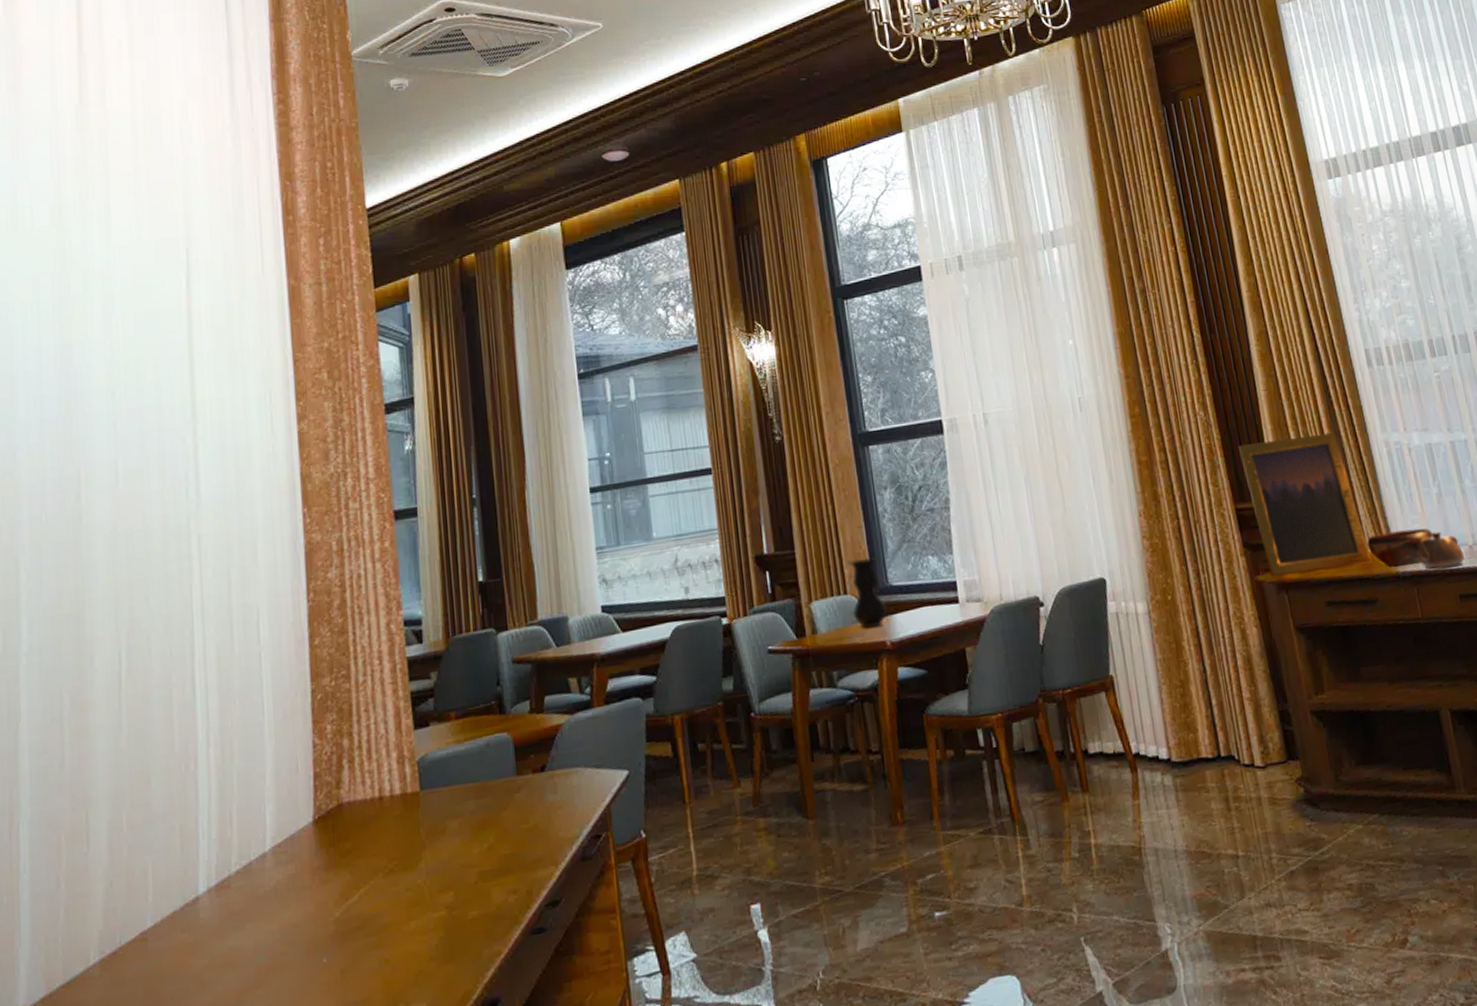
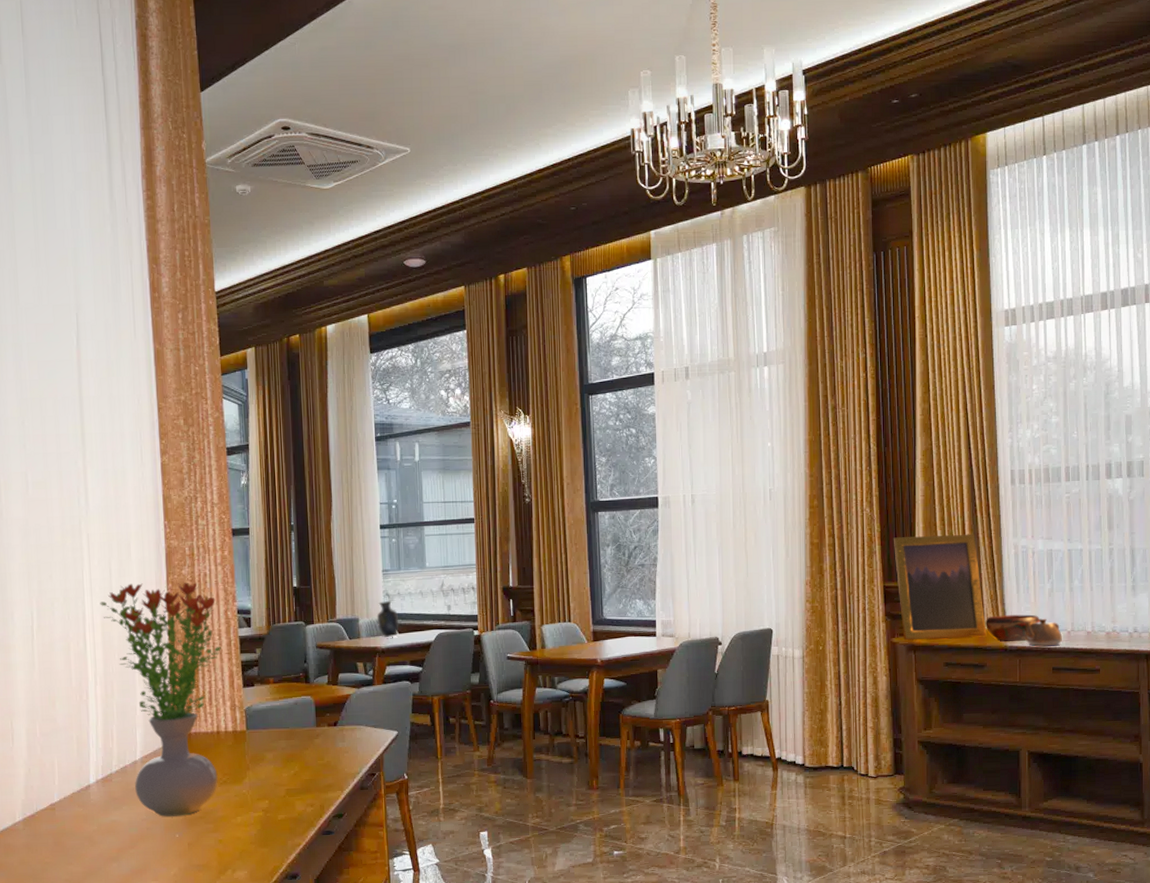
flower arrangement: none [214,588,383,933] -> present [100,582,221,817]
vase: none [591,587,622,639] -> present [376,600,398,637]
vase: present [849,557,887,629] -> none [573,596,600,649]

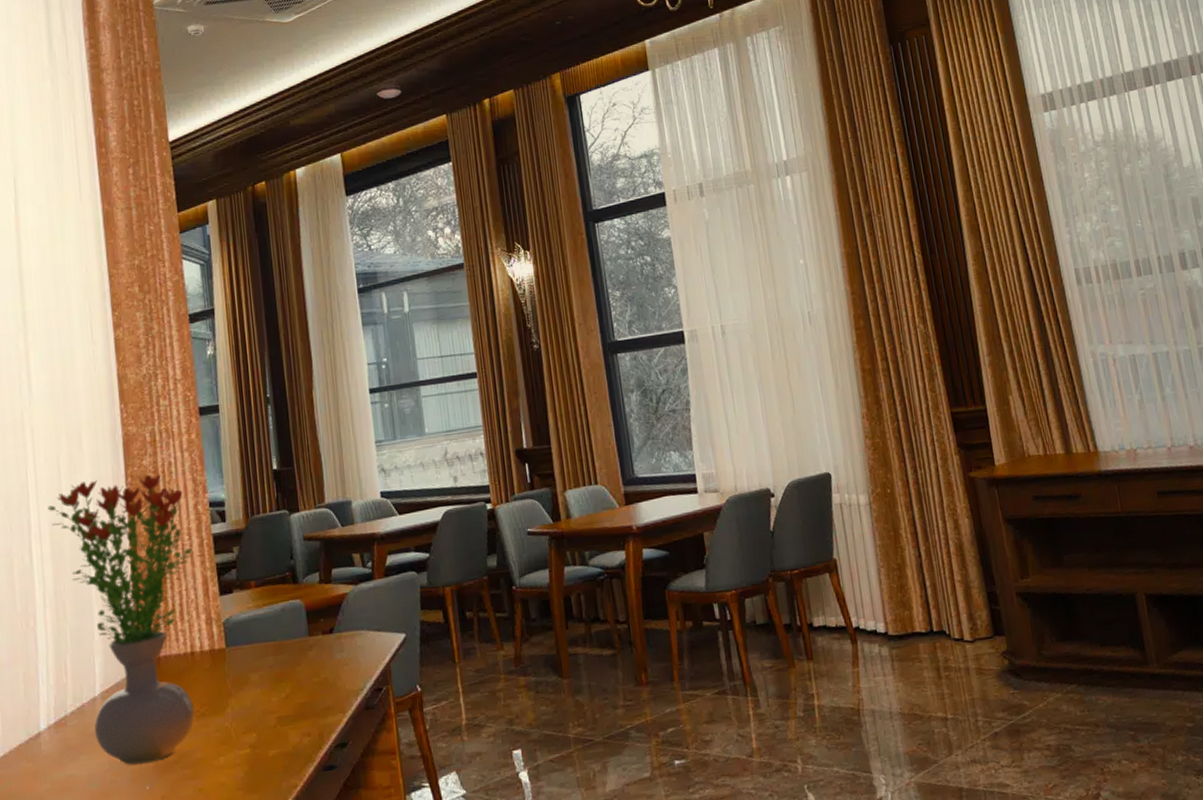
vase: present [376,600,398,637] -> none [372,476,399,521]
picture frame: present [893,533,987,641] -> none [954,343,1076,474]
decorative bowl: present [986,614,1040,642] -> none [1072,431,1135,466]
teapot: present [1024,618,1063,647] -> none [1116,434,1164,468]

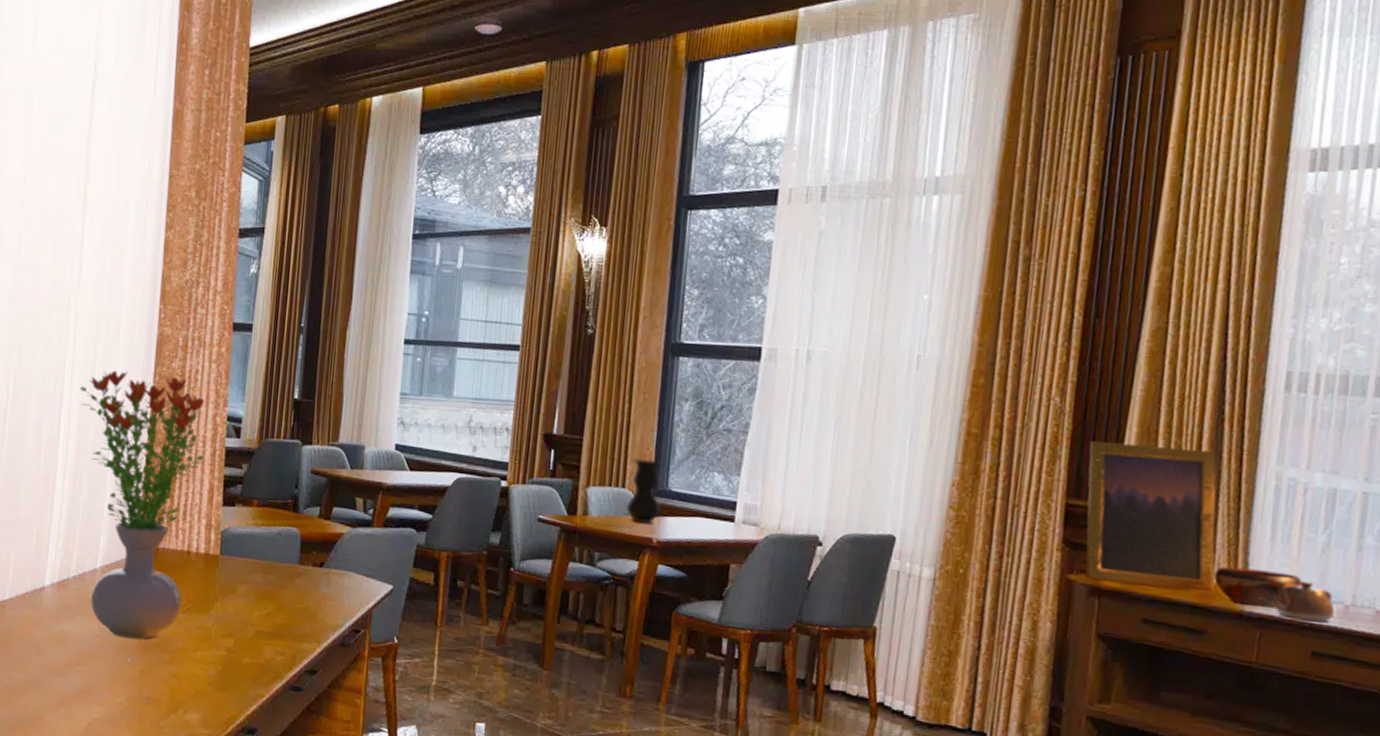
vase: none [599,452,633,515] -> present [625,458,662,524]
picture frame: none [954,343,1076,474] -> present [1085,441,1217,593]
decorative bowl: none [1072,431,1135,466] -> present [1214,566,1303,610]
teapot: none [1116,434,1164,468] -> present [1274,581,1336,623]

